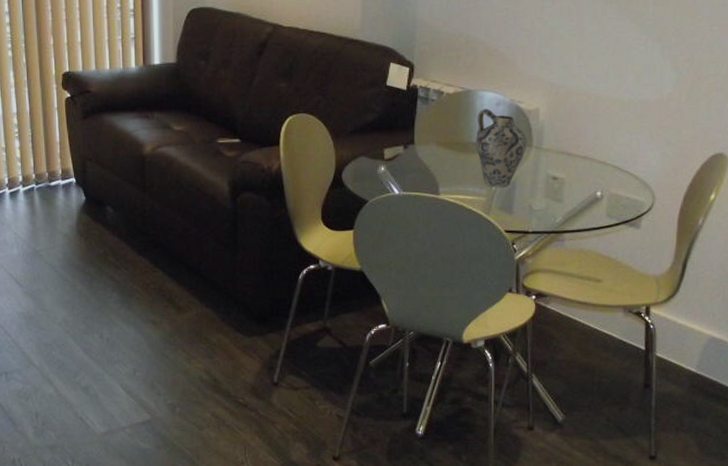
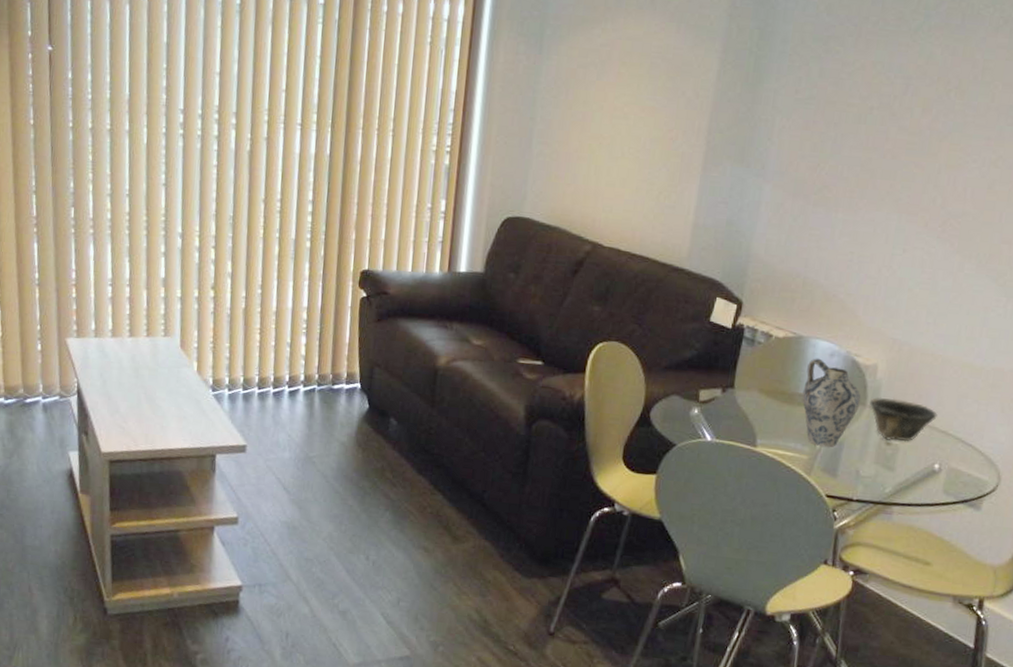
bowl: none [535,137,595,175] -> present [870,397,938,442]

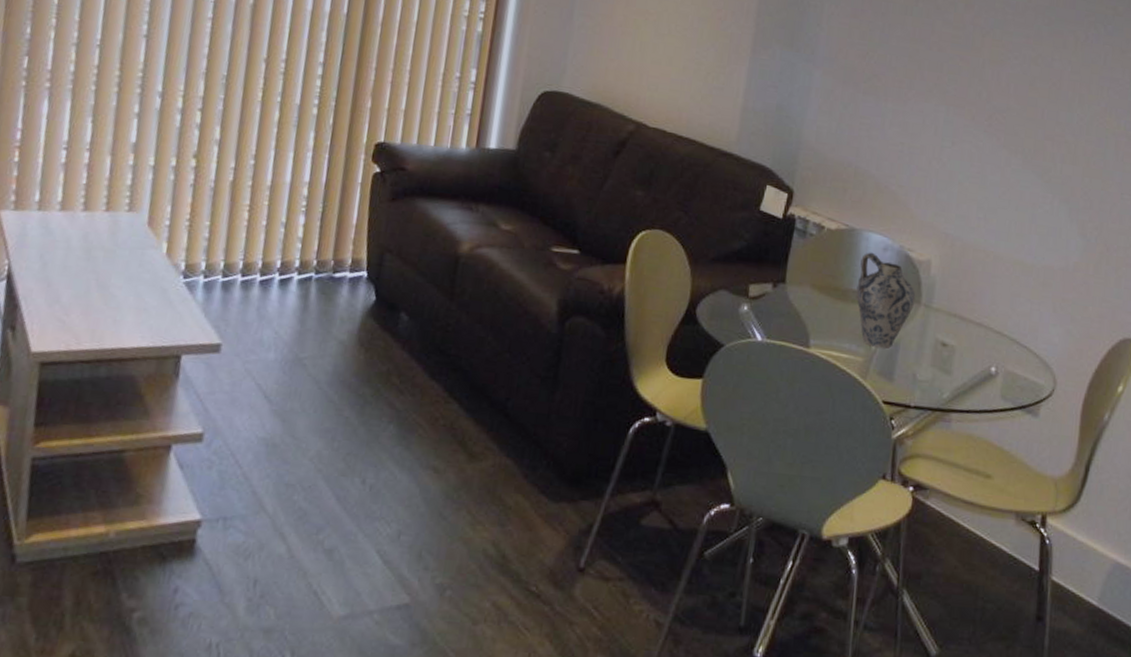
bowl: present [870,397,938,442] -> none [924,294,992,343]

